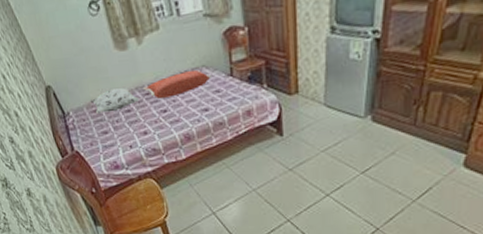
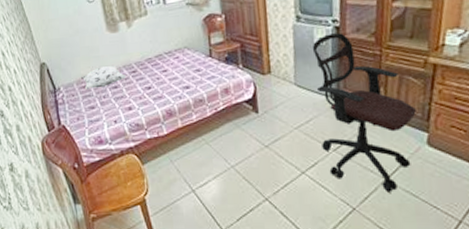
pillow: present [143,70,211,98] -> none [131,51,192,76]
office chair: none [346,46,456,213] -> present [312,33,416,193]

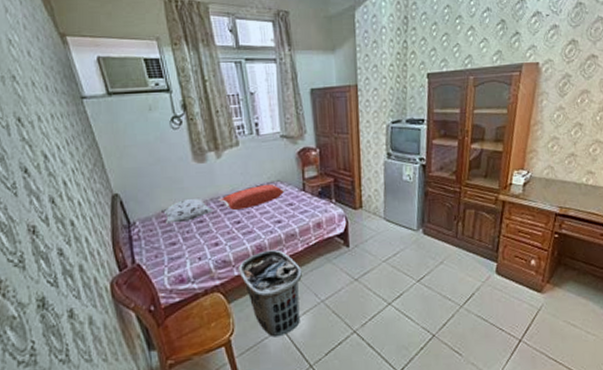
pillow: none [131,51,192,76] -> present [219,185,285,210]
clothes hamper: none [150,114,211,199] -> present [239,249,302,337]
office chair: present [312,33,416,193] -> none [400,171,488,318]

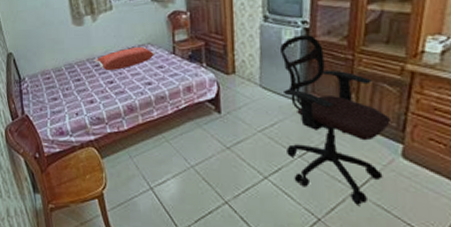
decorative pillow: present [160,199,214,224] -> none [45,59,89,80]
clothes hamper: present [239,249,302,337] -> none [111,111,172,197]
office chair: none [400,171,488,318] -> present [279,35,391,205]

